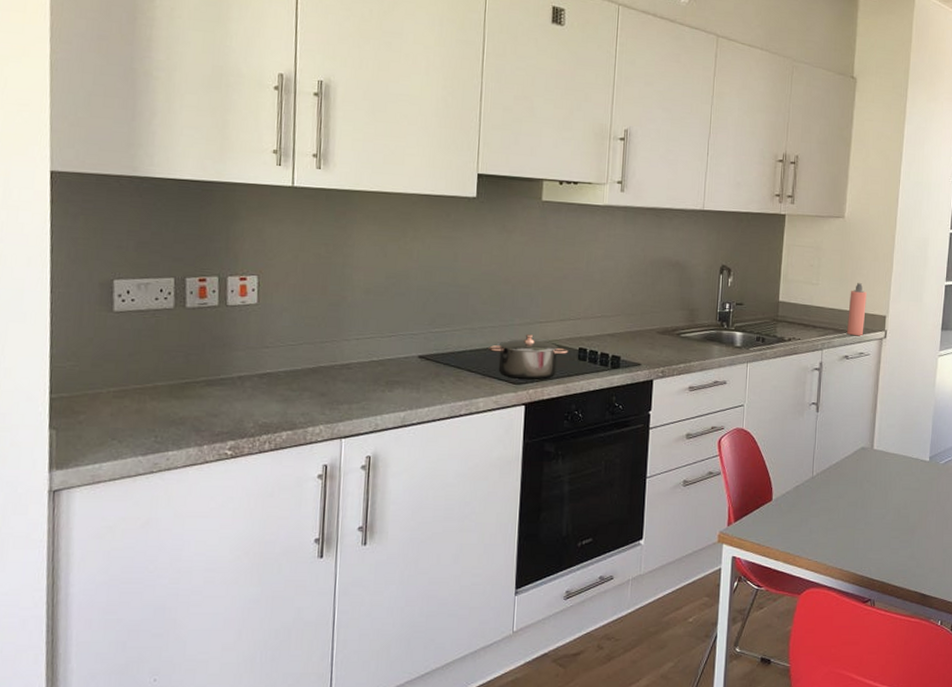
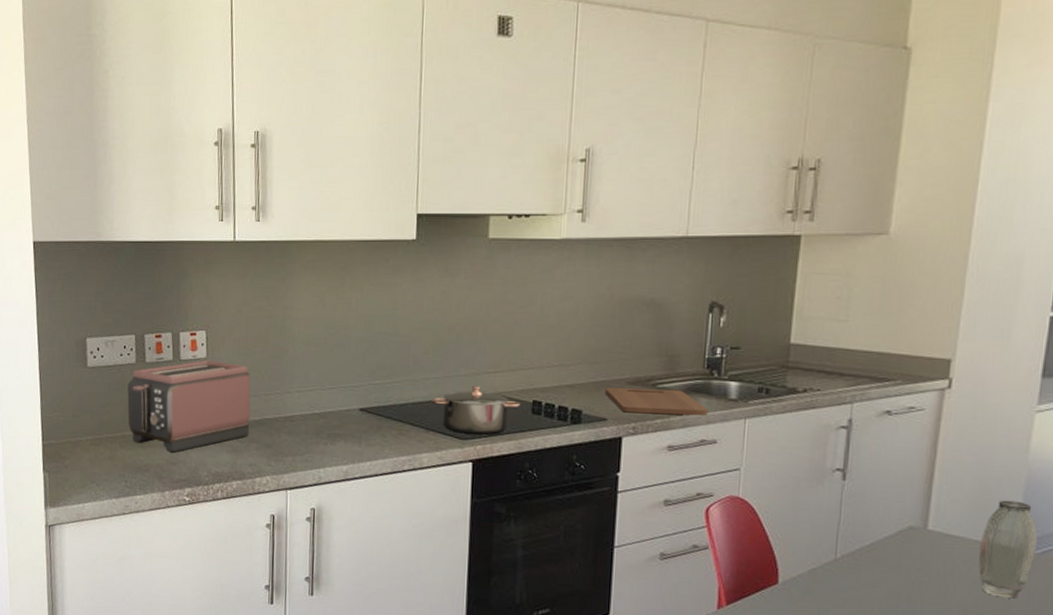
toaster: none [161,306,306,403] -> present [127,360,251,453]
cutting board: none [639,336,720,361] -> present [604,388,709,417]
spray bottle: present [847,283,867,336] -> none [890,318,922,386]
vase: none [906,423,942,500] -> present [979,500,1037,599]

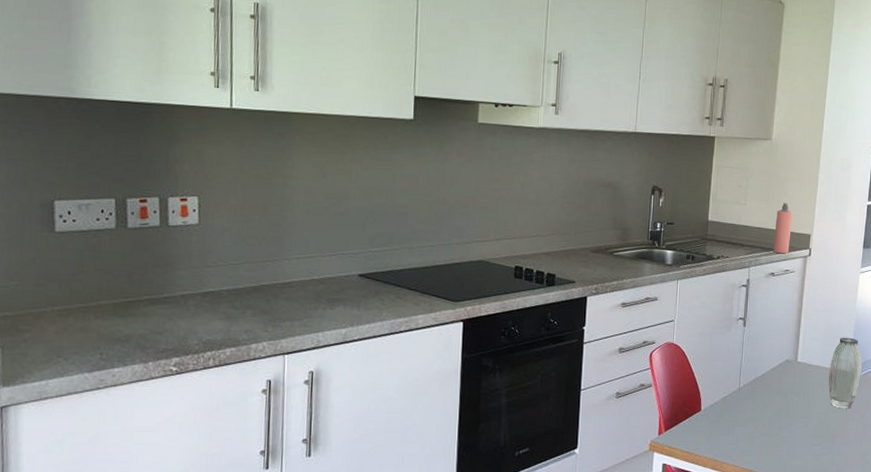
toaster: present [127,360,251,453] -> none [104,226,247,321]
cooking pot: present [431,386,521,435] -> none [426,253,505,297]
cutting board: present [604,388,709,417] -> none [573,255,652,279]
spray bottle: none [890,318,922,386] -> present [773,203,793,254]

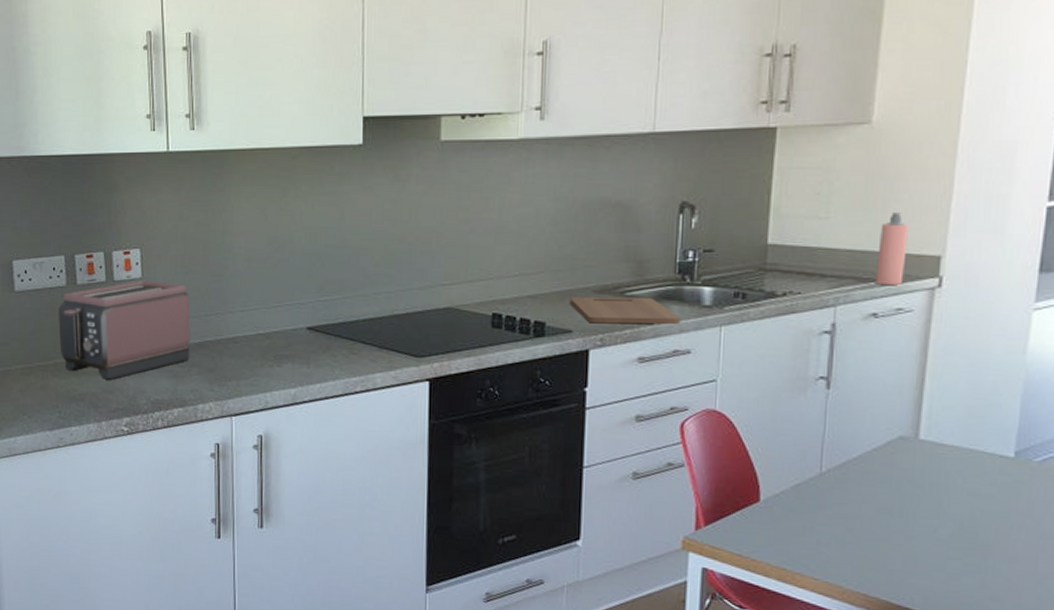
toaster: none [104,226,247,321] -> present [58,281,191,380]
cutting board: none [573,255,652,279] -> present [569,296,681,325]
vase: present [828,337,862,409] -> none [974,405,1037,510]

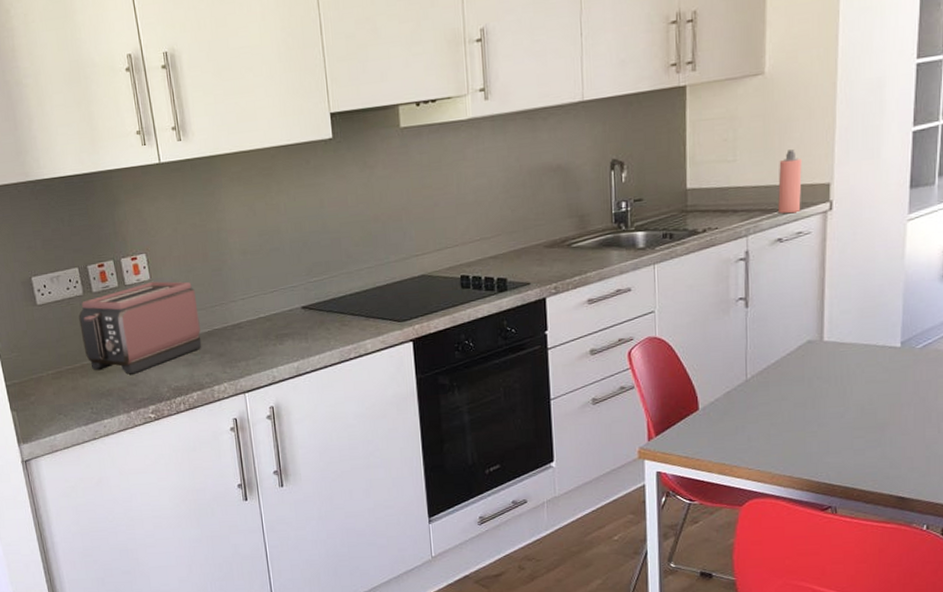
cutting board: present [569,296,681,325] -> none [525,246,621,275]

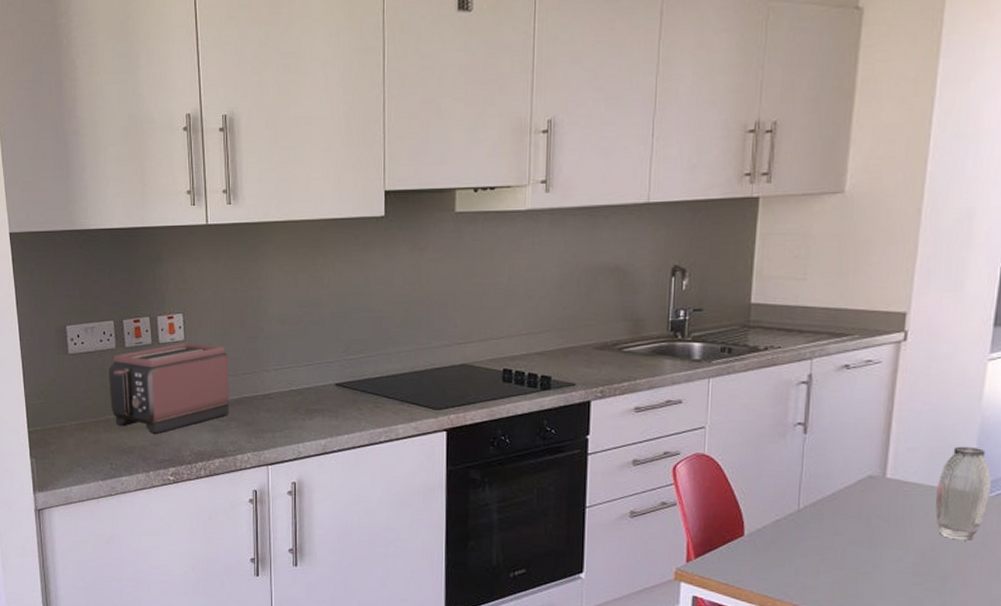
spray bottle: present [778,149,802,214] -> none [848,273,877,340]
vase: none [870,303,918,392] -> present [935,446,991,541]

